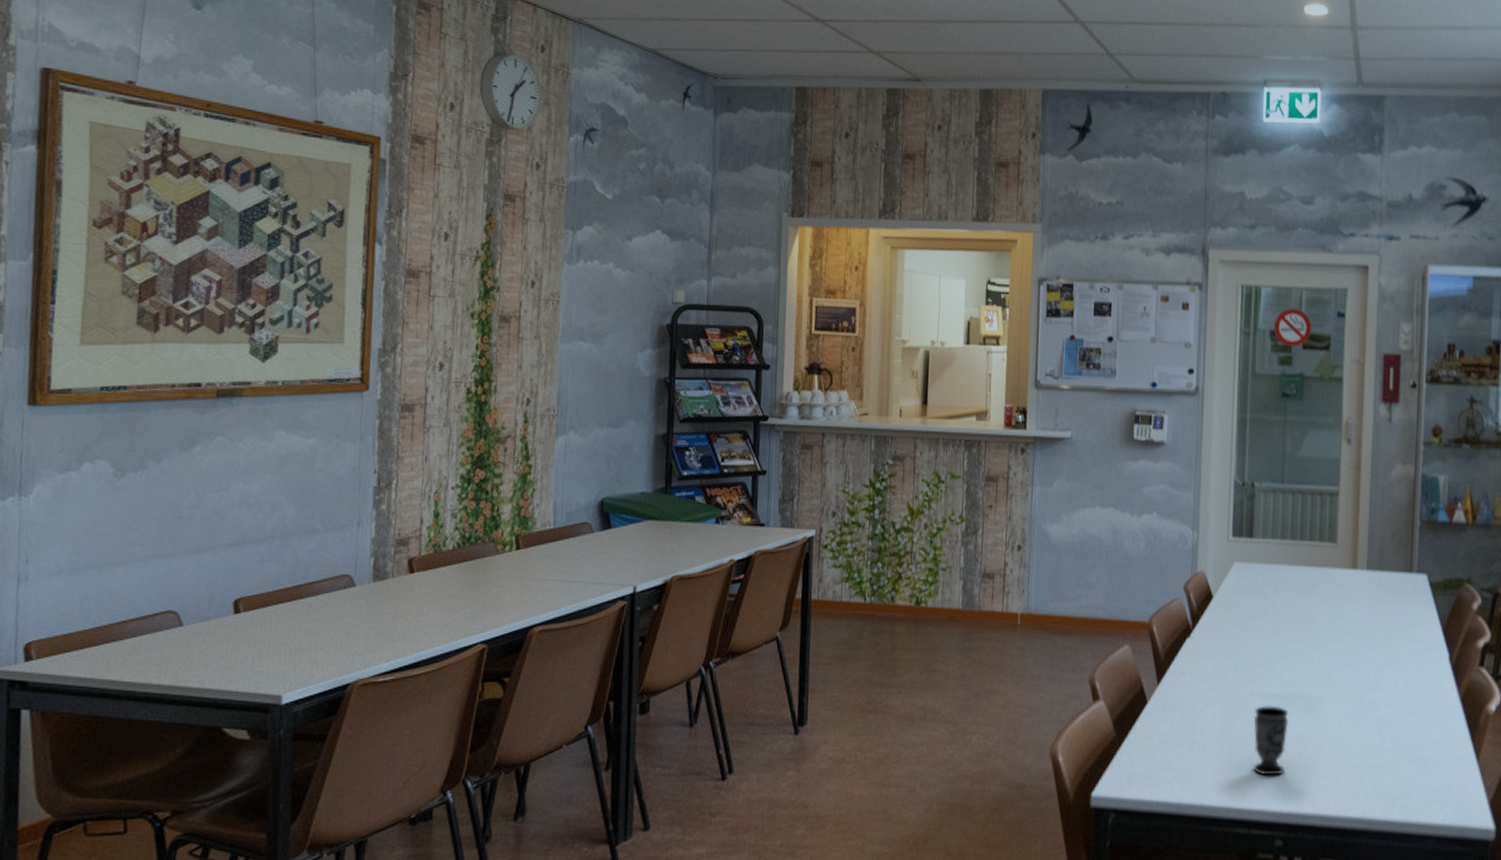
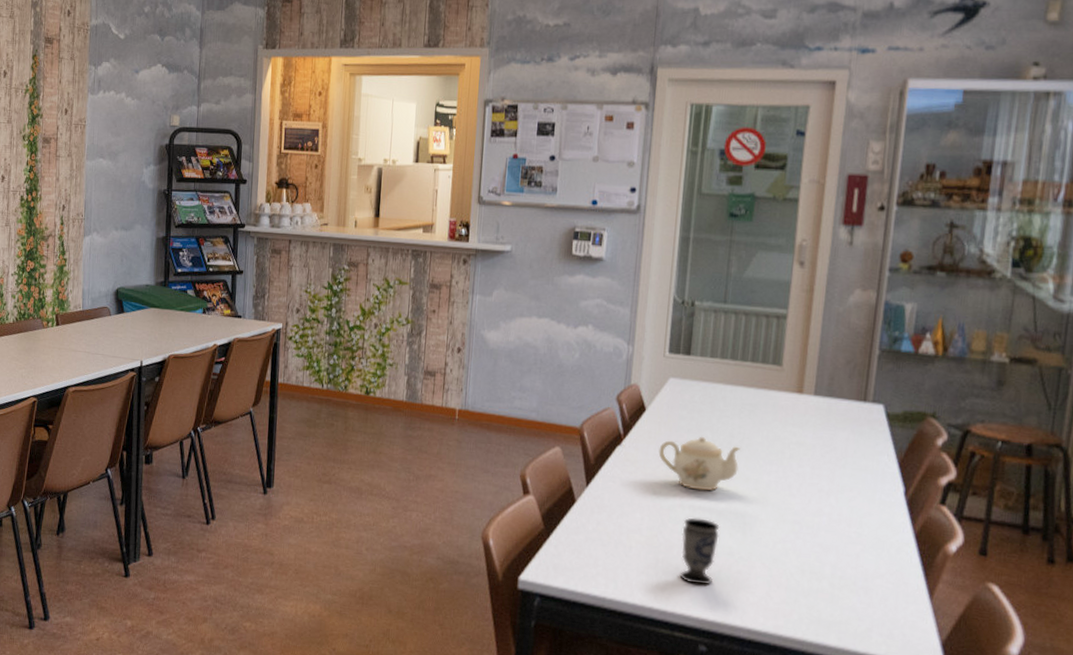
teapot: none [1227,620,1304,677] -> present [658,436,740,491]

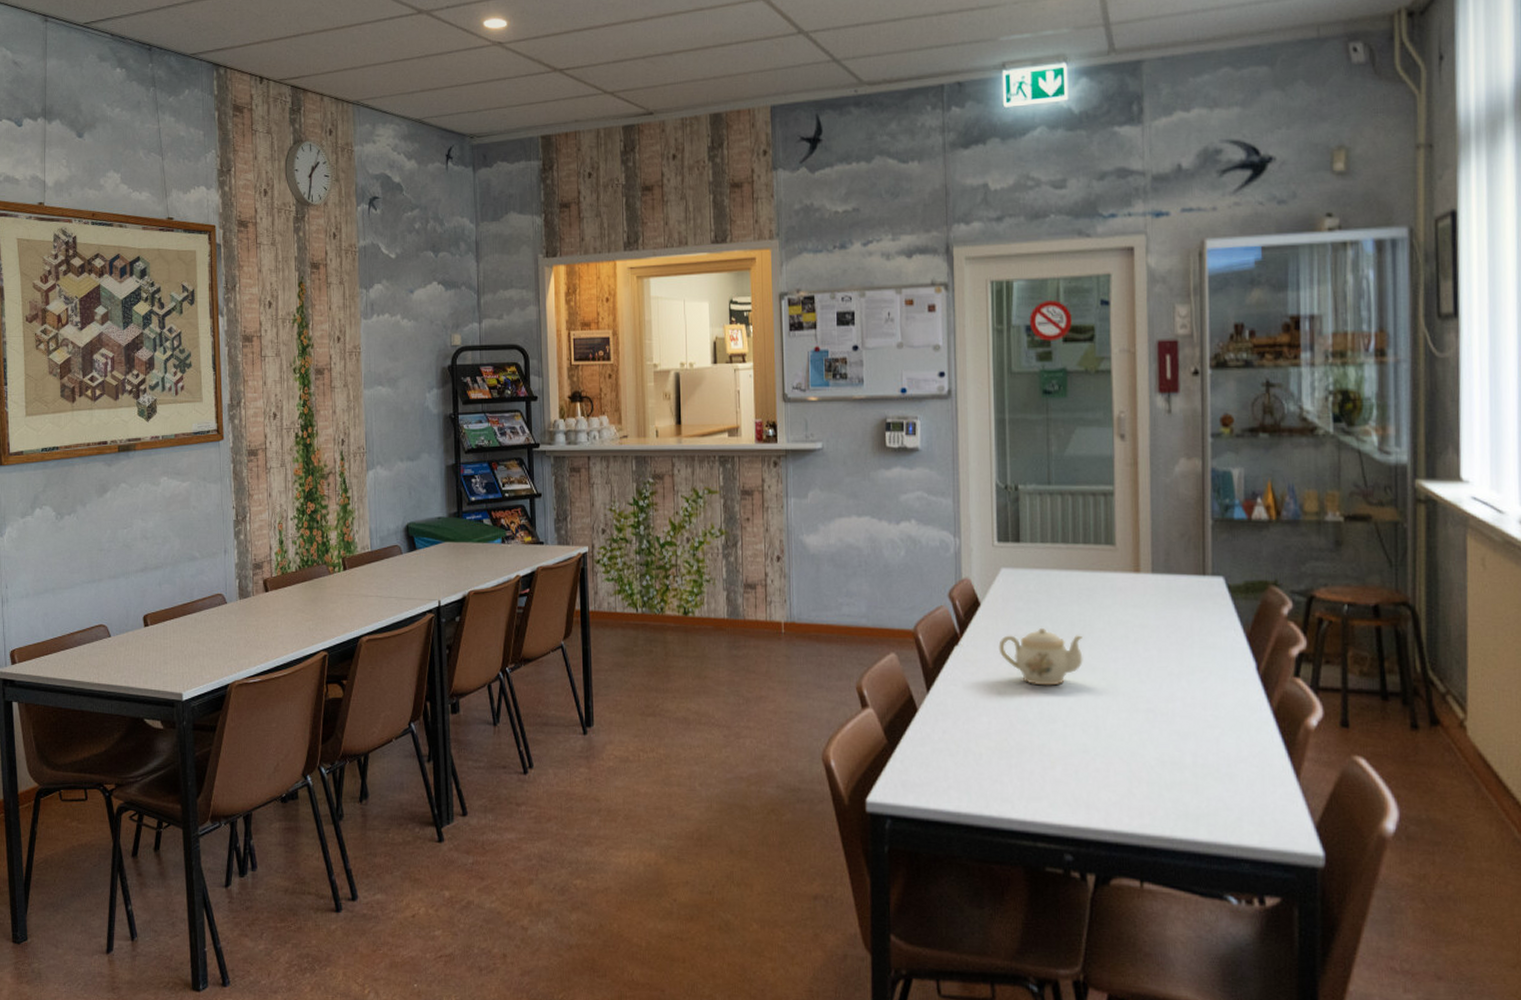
cup: present [679,517,720,585] -> none [1032,716,1072,788]

